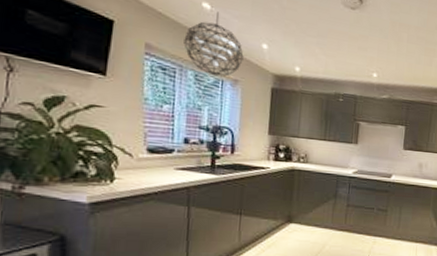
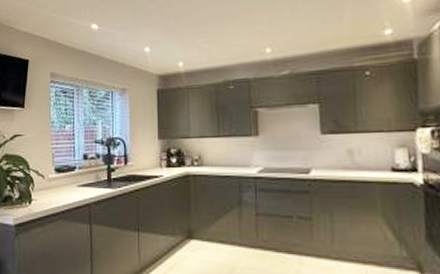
pendant light: present [184,11,244,77] -> none [79,29,129,89]

